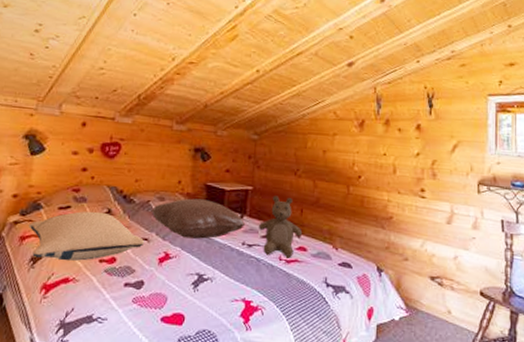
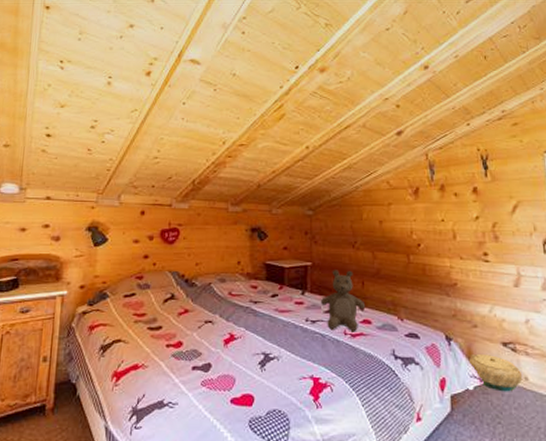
pillow: present [29,211,145,261] -> none [97,297,209,347]
pillow: present [151,198,246,239] -> none [213,278,308,318]
basket: none [395,286,446,324] -> present [467,353,523,392]

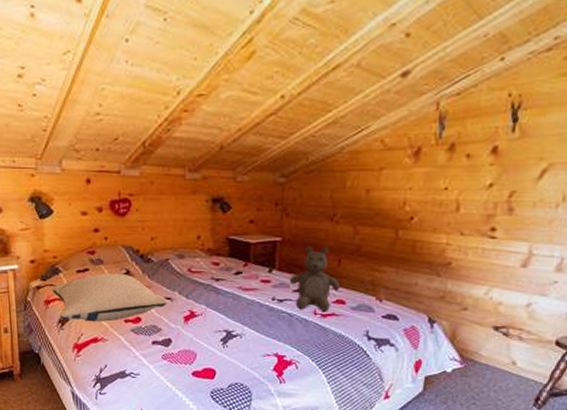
pillow: none [97,297,209,347] -> present [51,273,168,322]
basket: present [467,353,523,392] -> none [449,337,511,375]

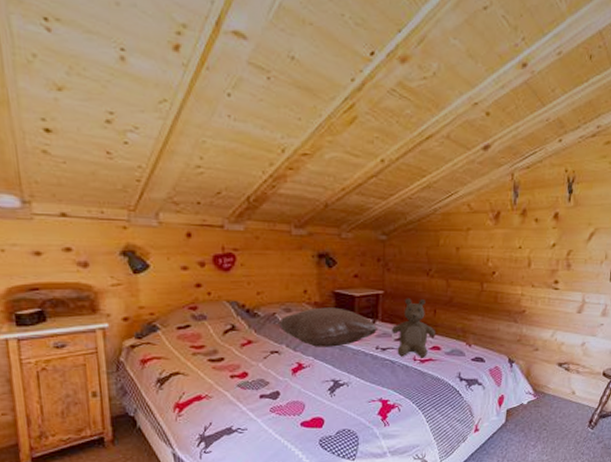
pillow: present [51,273,168,322] -> none [148,328,276,379]
pillow: none [171,254,275,296] -> present [278,307,379,347]

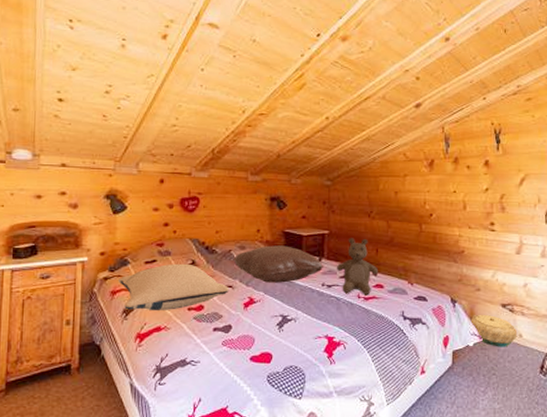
pillow: none [148,328,276,379] -> present [118,263,230,310]
basket: none [525,373,571,405] -> present [469,314,518,347]

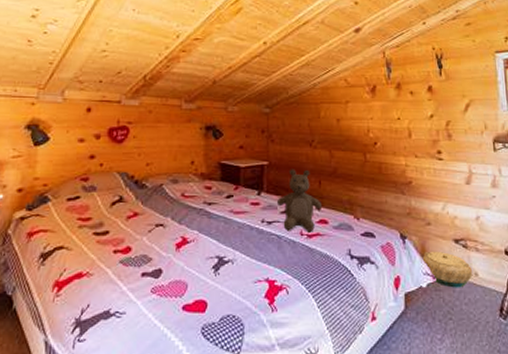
pillow: present [118,263,230,310] -> none [36,200,161,254]
pillow: present [233,245,324,283] -> none [165,178,264,220]

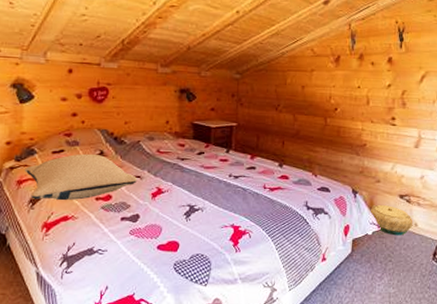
pillow: none [36,200,161,254] -> present [25,153,138,200]
teddy bear: present [276,169,323,231] -> none [243,130,285,185]

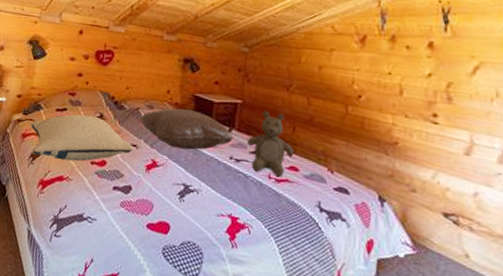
pillow: none [142,137,232,174] -> present [140,108,234,150]
teddy bear: none [243,130,285,185] -> present [246,110,295,176]
basket: present [369,204,413,236] -> none [400,220,463,267]

